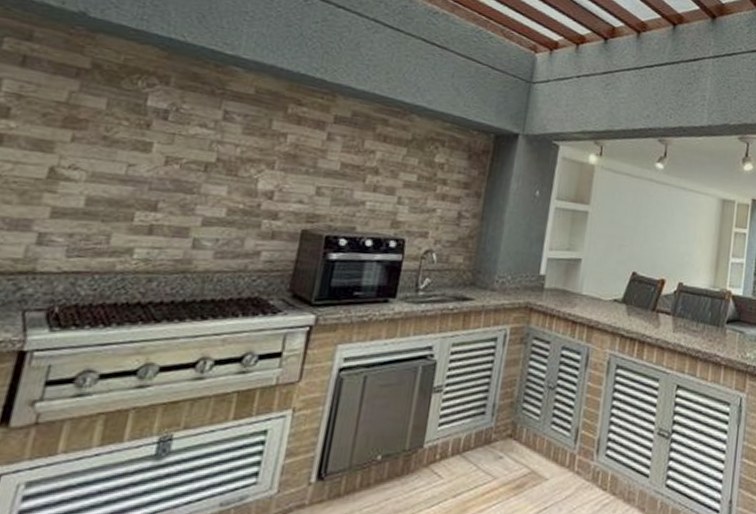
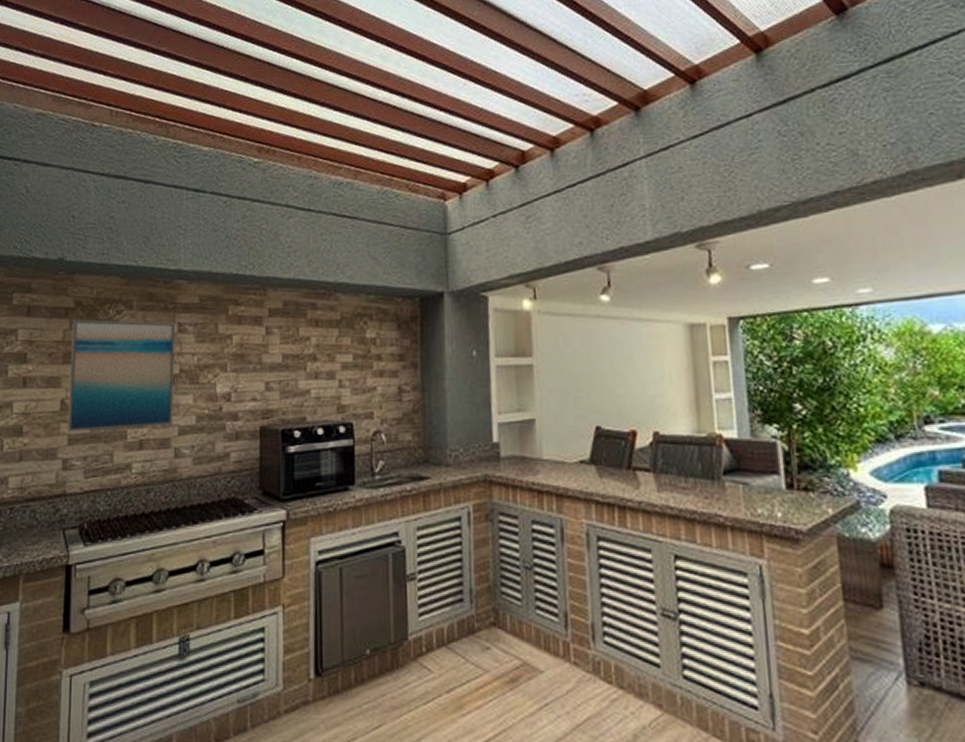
wall art: none [52,82,221,214] -> present [67,319,176,432]

